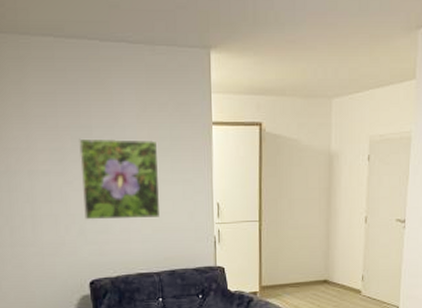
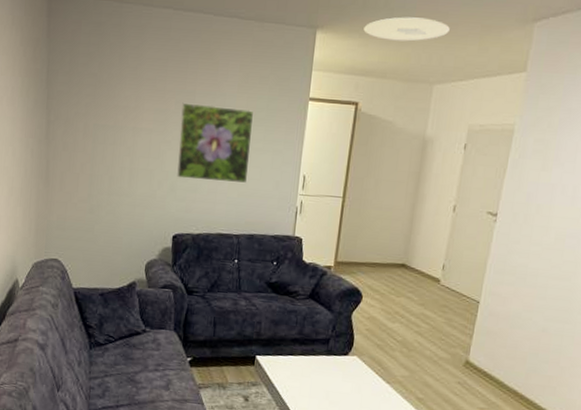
ceiling light: none [257,31,341,56] -> present [363,17,450,42]

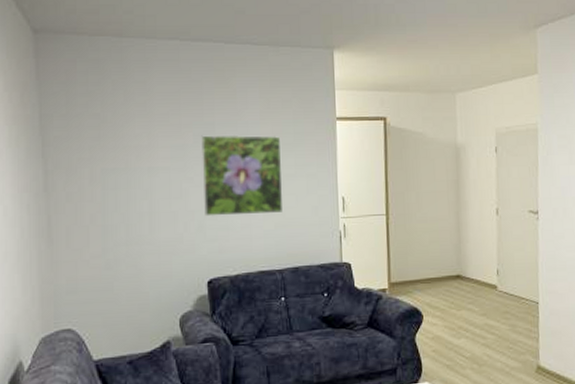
ceiling light: present [363,17,450,42] -> none [380,31,461,55]

